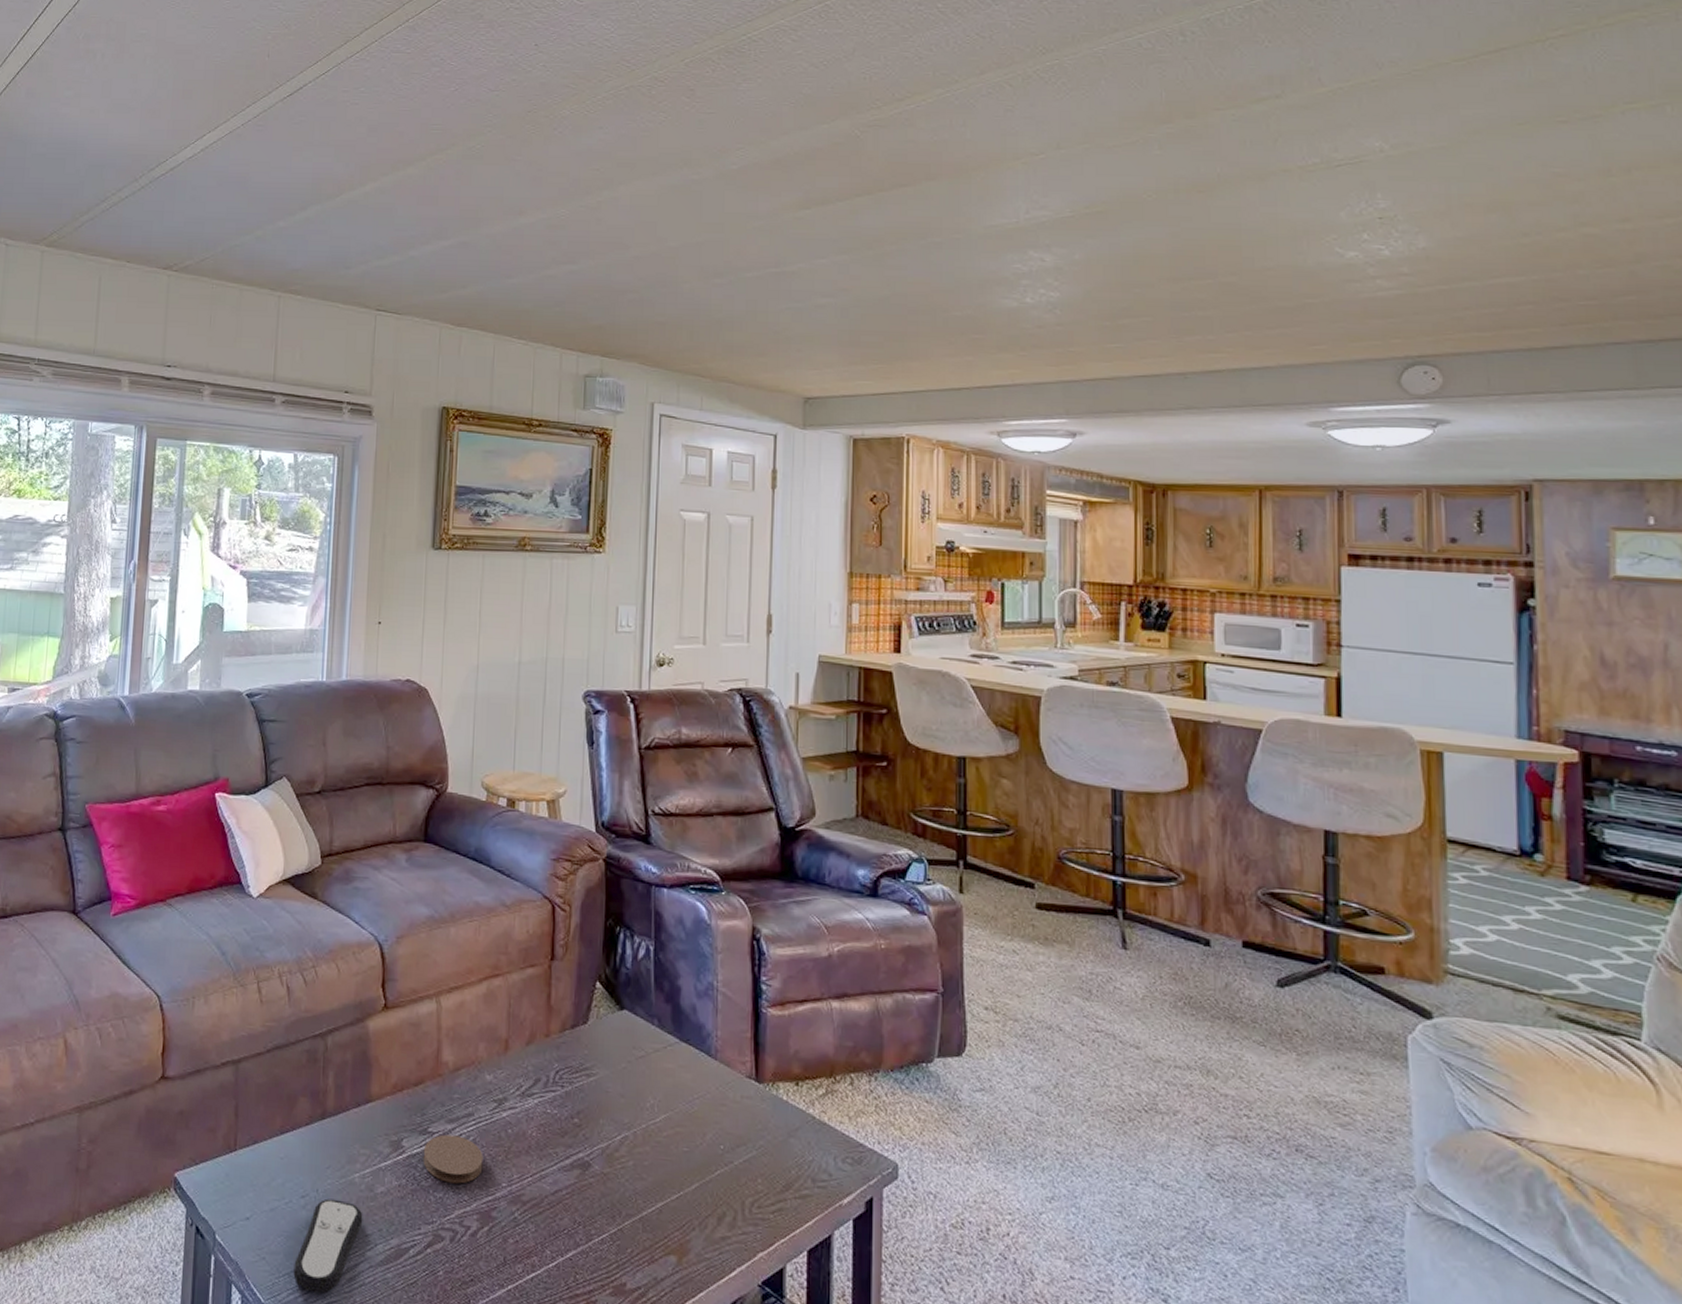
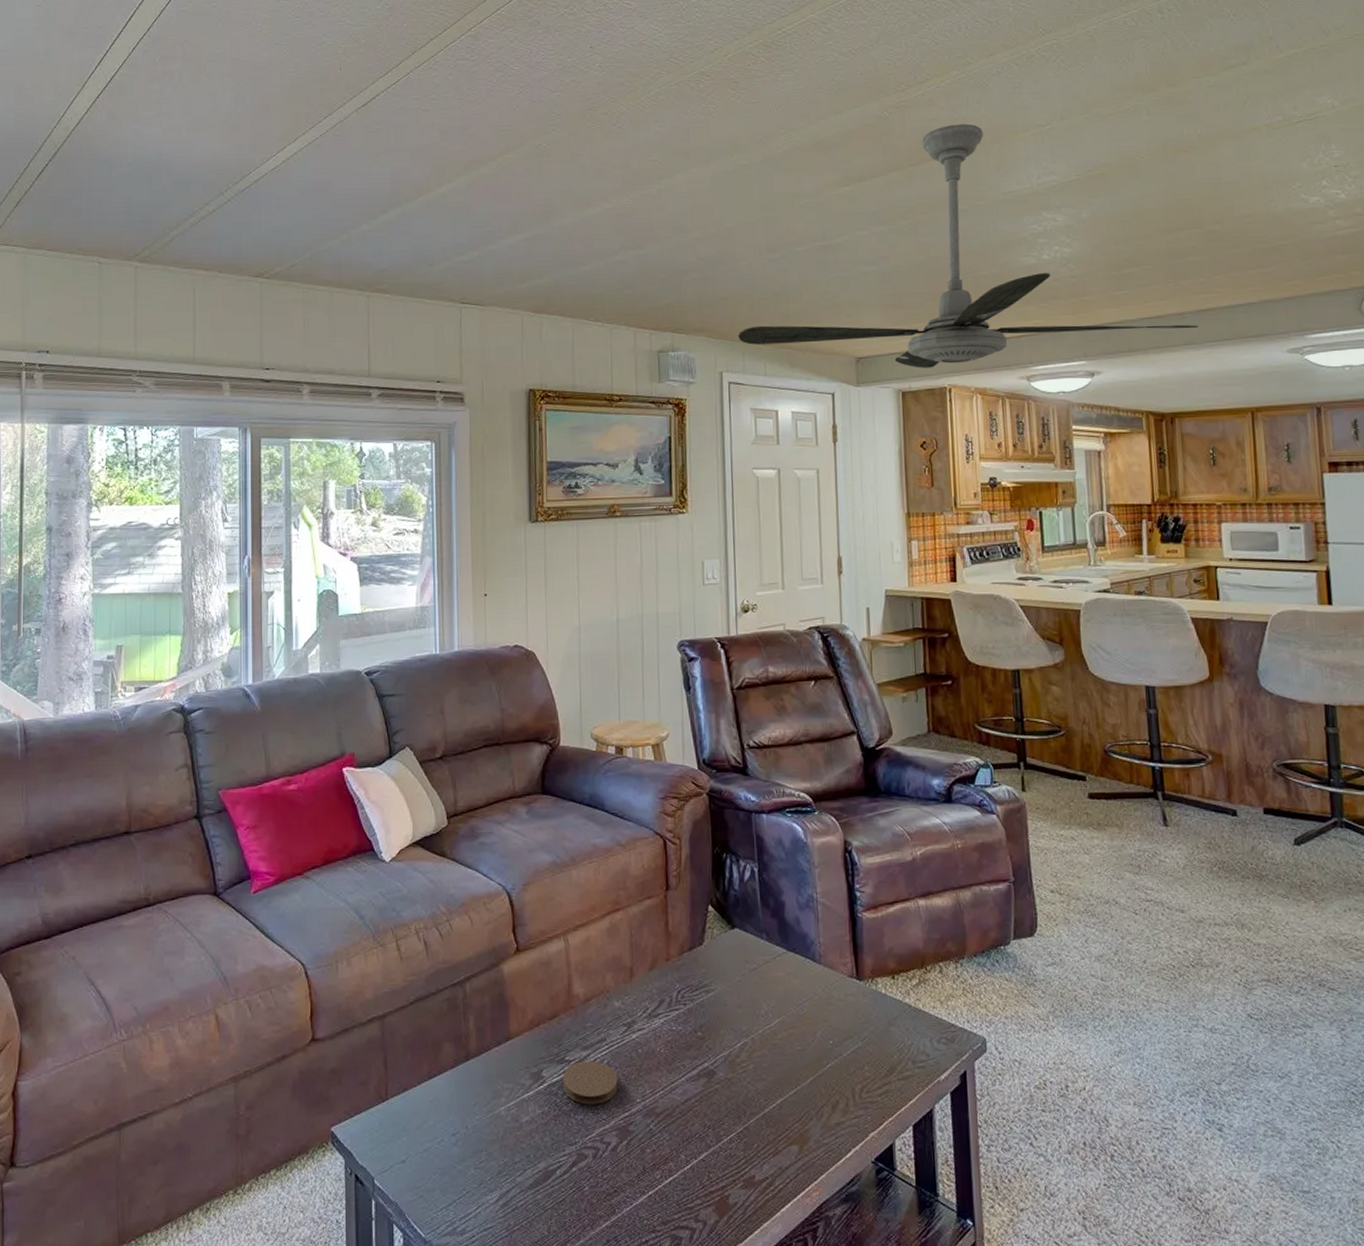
remote control: present [293,1198,363,1294] -> none [450,1133,511,1222]
ceiling fan: none [675,147,1203,415] -> present [738,123,1198,368]

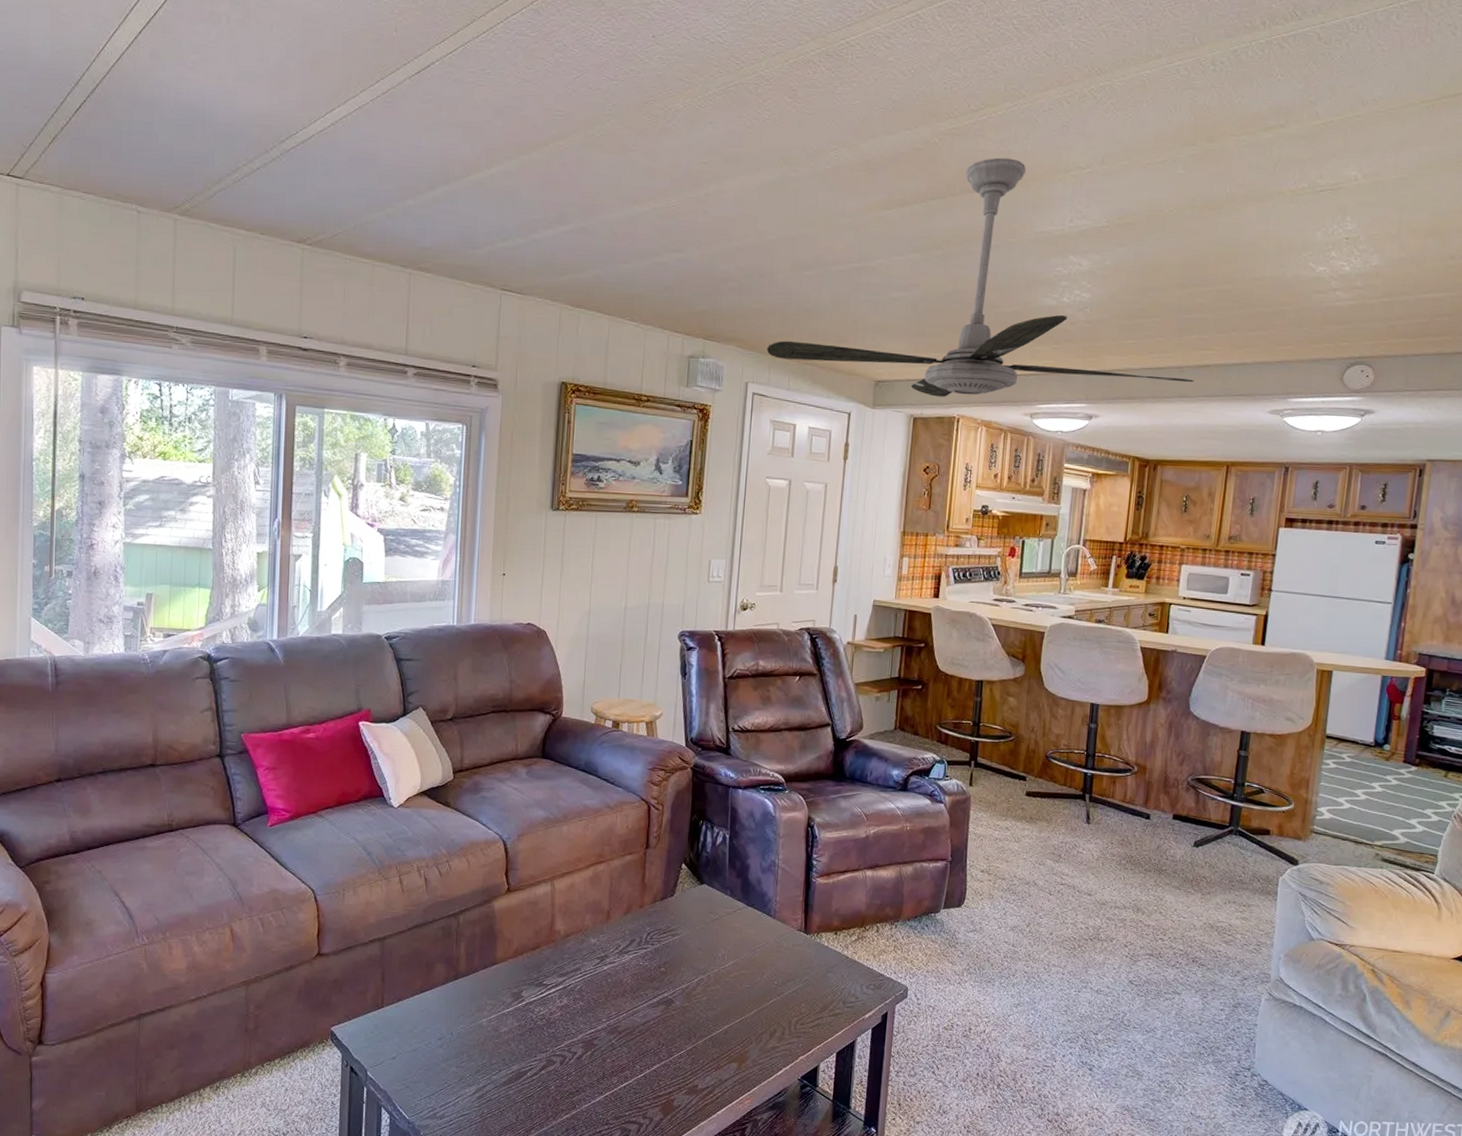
coaster: present [562,1061,618,1105] -> none [539,985,588,1022]

